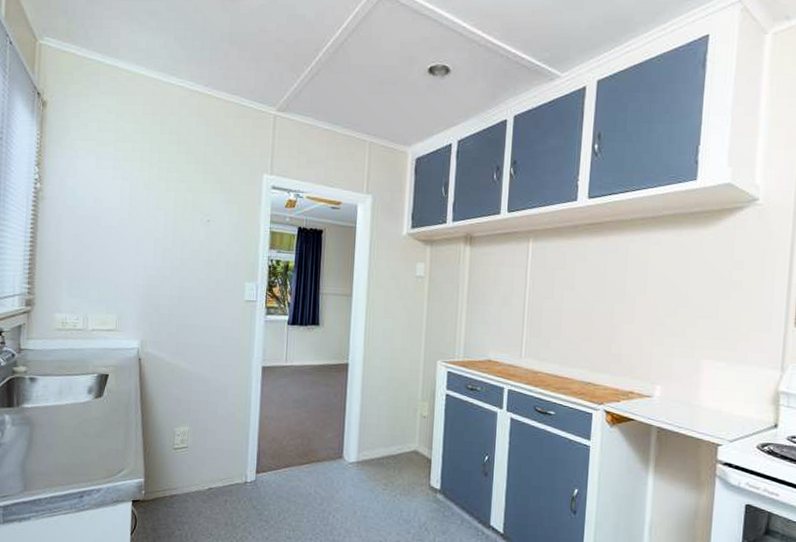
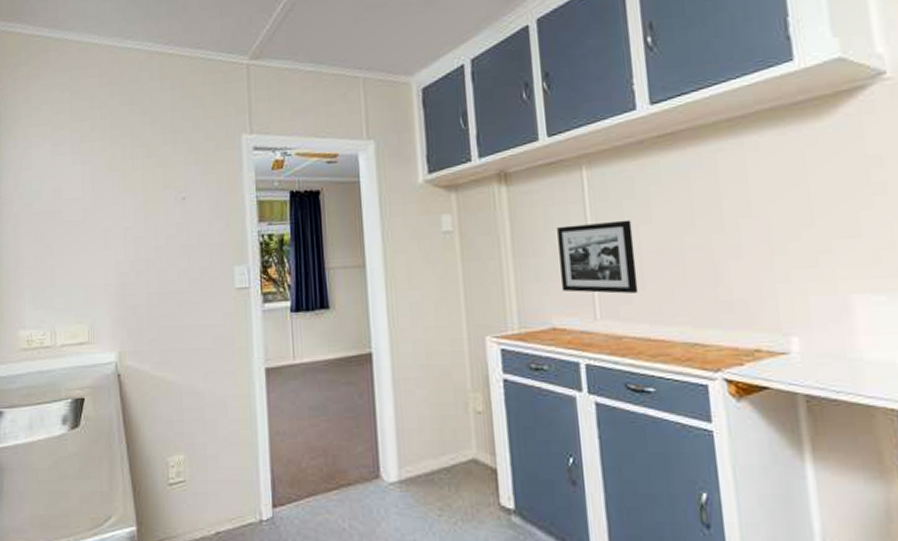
picture frame: none [500,283,559,342] -> present [557,220,639,294]

